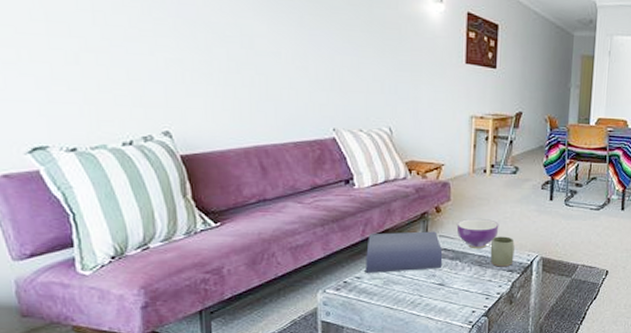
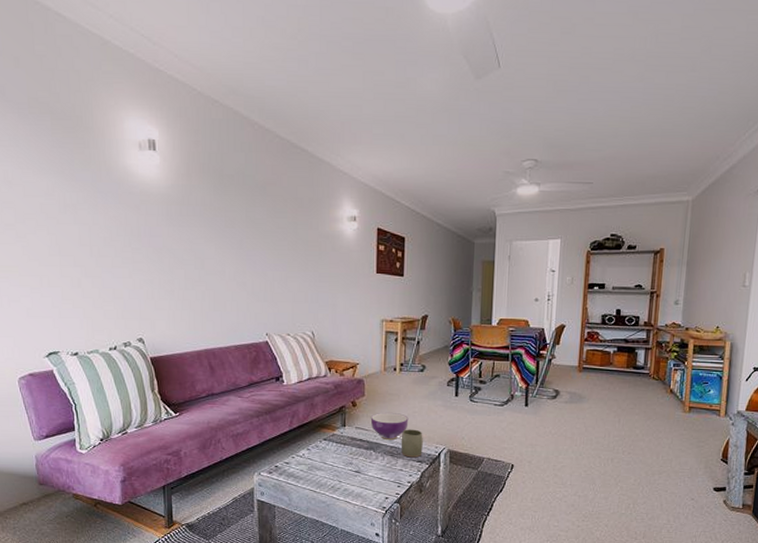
book: present [366,231,443,273] -> none [293,423,359,459]

